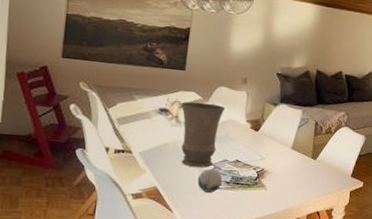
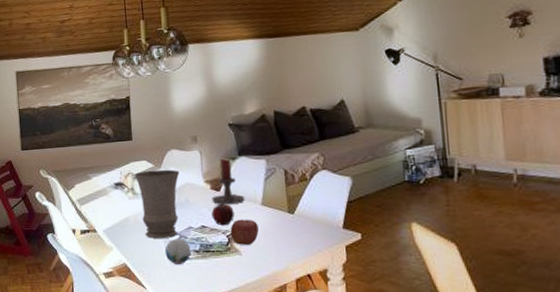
fruit: none [247,143,267,163] -> present [211,204,234,226]
candle holder: none [250,102,279,145] -> present [211,158,245,204]
apple: none [260,158,285,182] -> present [230,219,259,245]

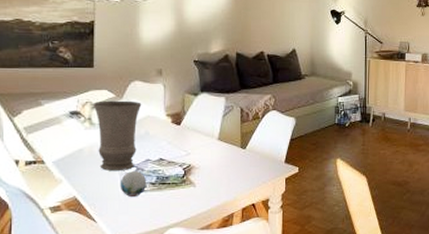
candle holder: present [211,158,245,204] -> none [172,93,203,138]
fruit: present [211,204,234,226] -> none [170,138,192,159]
apple: present [230,219,259,245] -> none [187,152,213,177]

